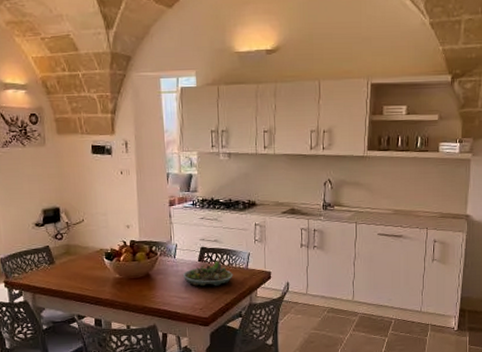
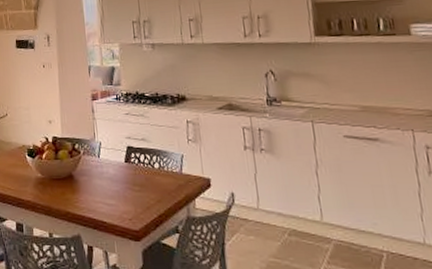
succulent planter: present [182,259,233,287] -> none [108,161,166,193]

